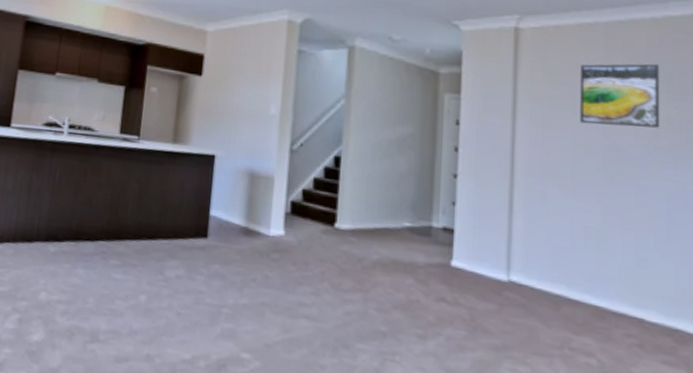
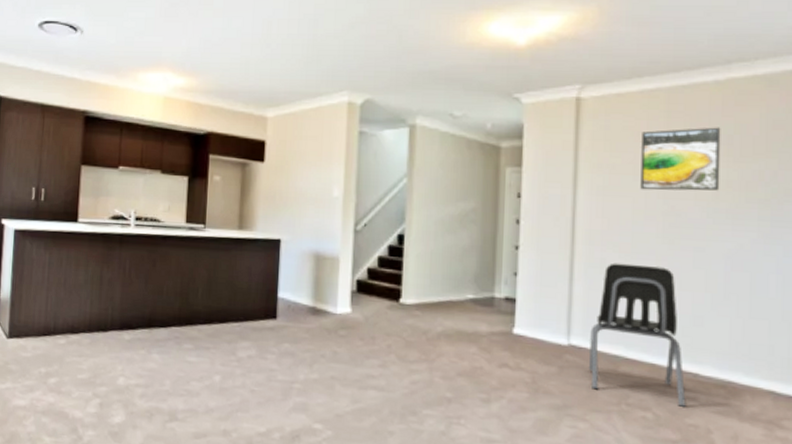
dining chair: none [528,197,632,355] -> present [588,263,686,407]

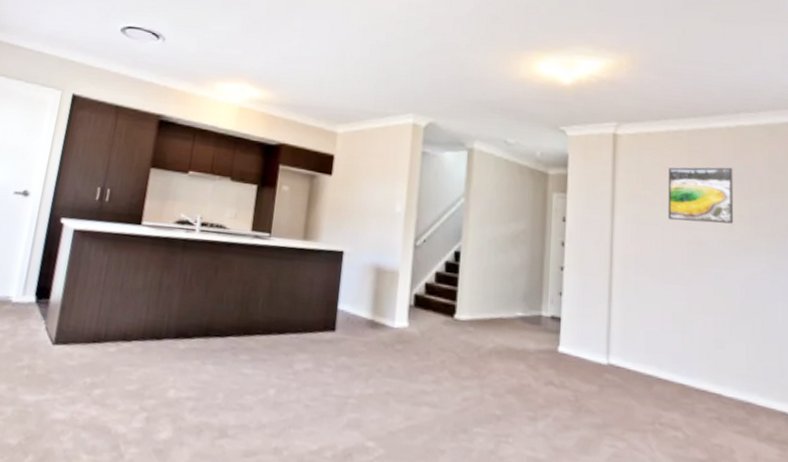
dining chair: present [588,263,686,407] -> none [625,286,712,427]

